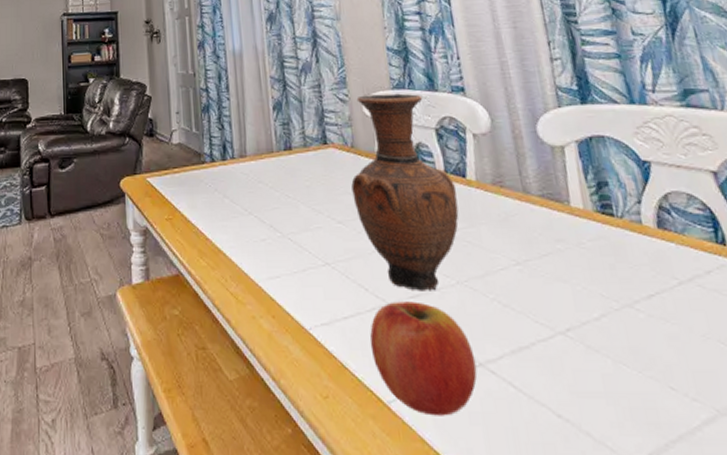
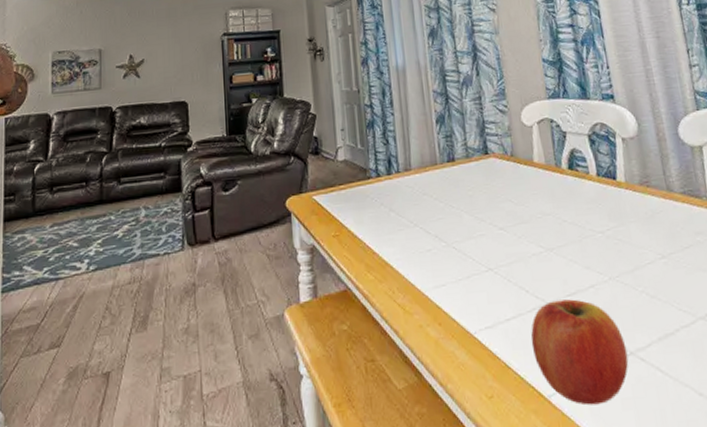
vase: present [351,93,459,291] -> none [511,102,611,289]

